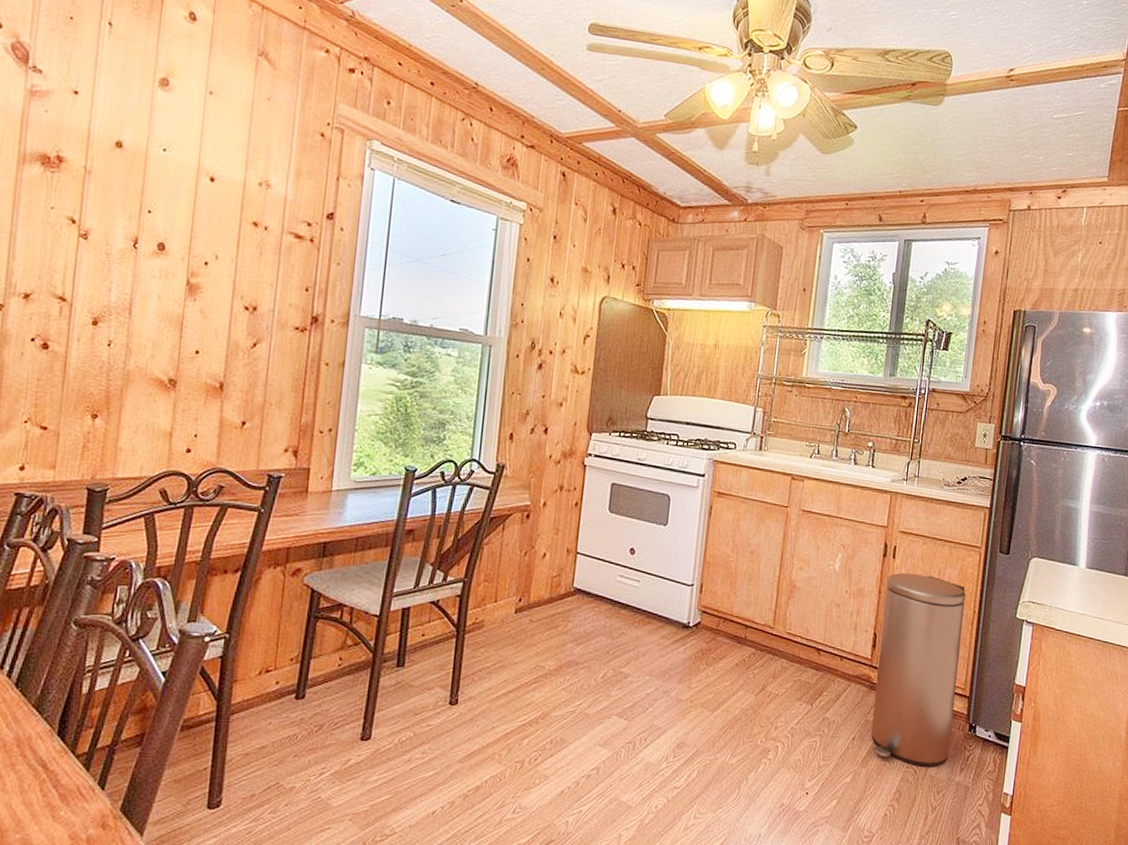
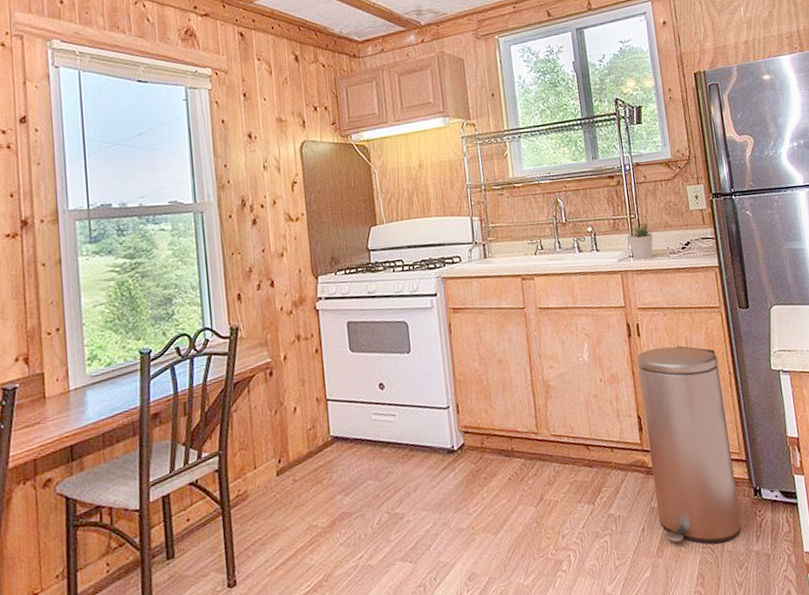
potted plant: none [905,447,933,486] -> present [627,220,653,260]

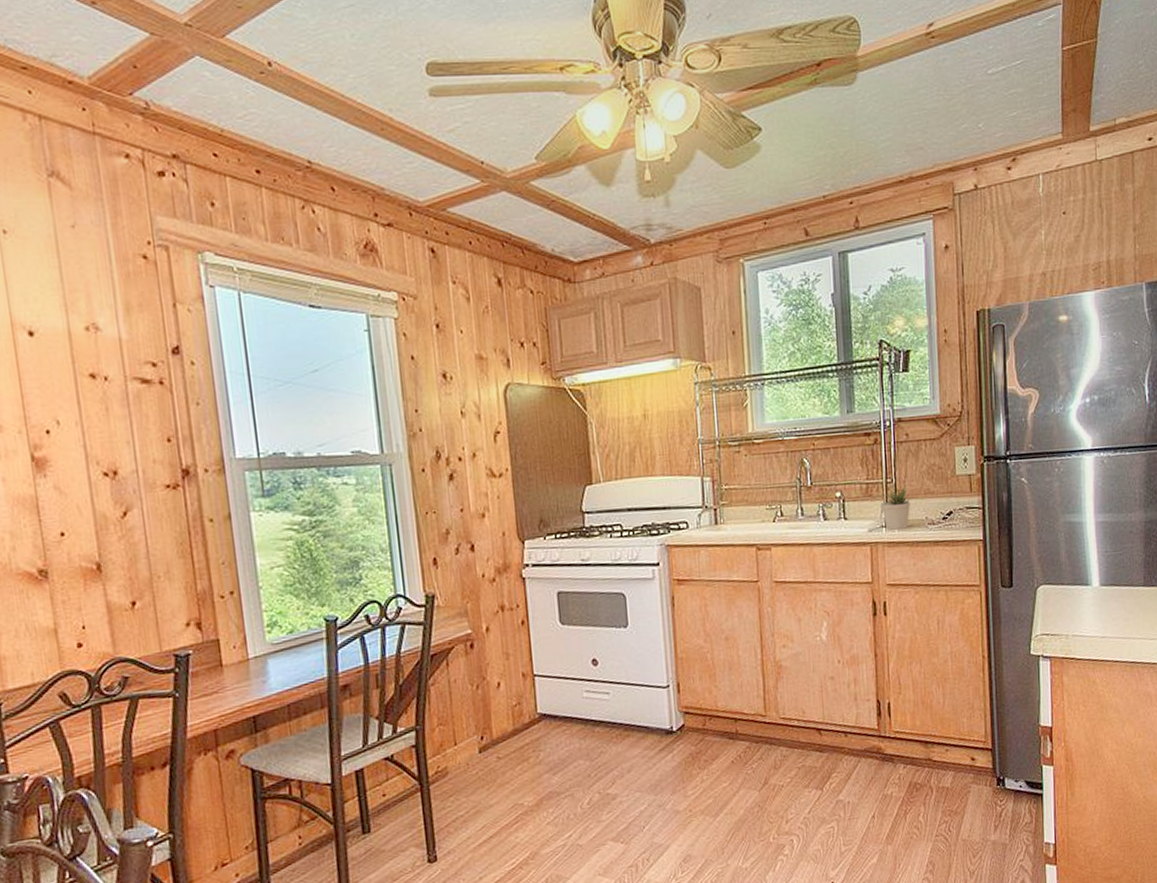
pedal bin: present [636,345,741,544] -> none [880,626,980,833]

